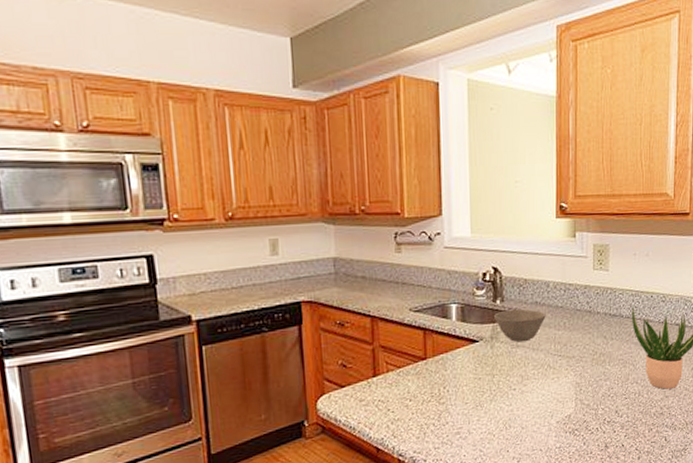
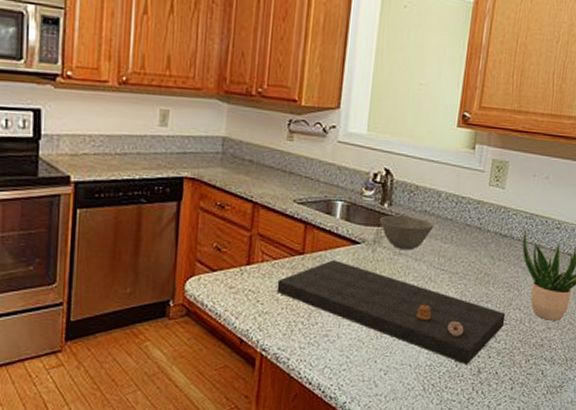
cutting board: none [404,360,625,443] -> present [276,259,506,365]

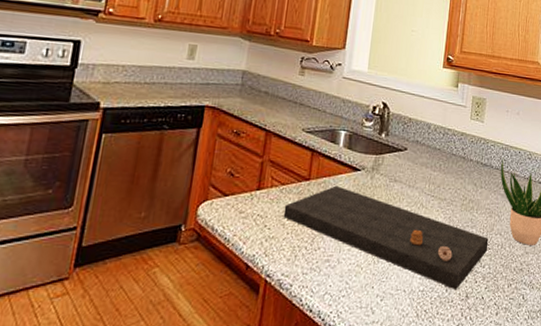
bowl: present [380,214,434,251] -> none [378,144,425,178]

